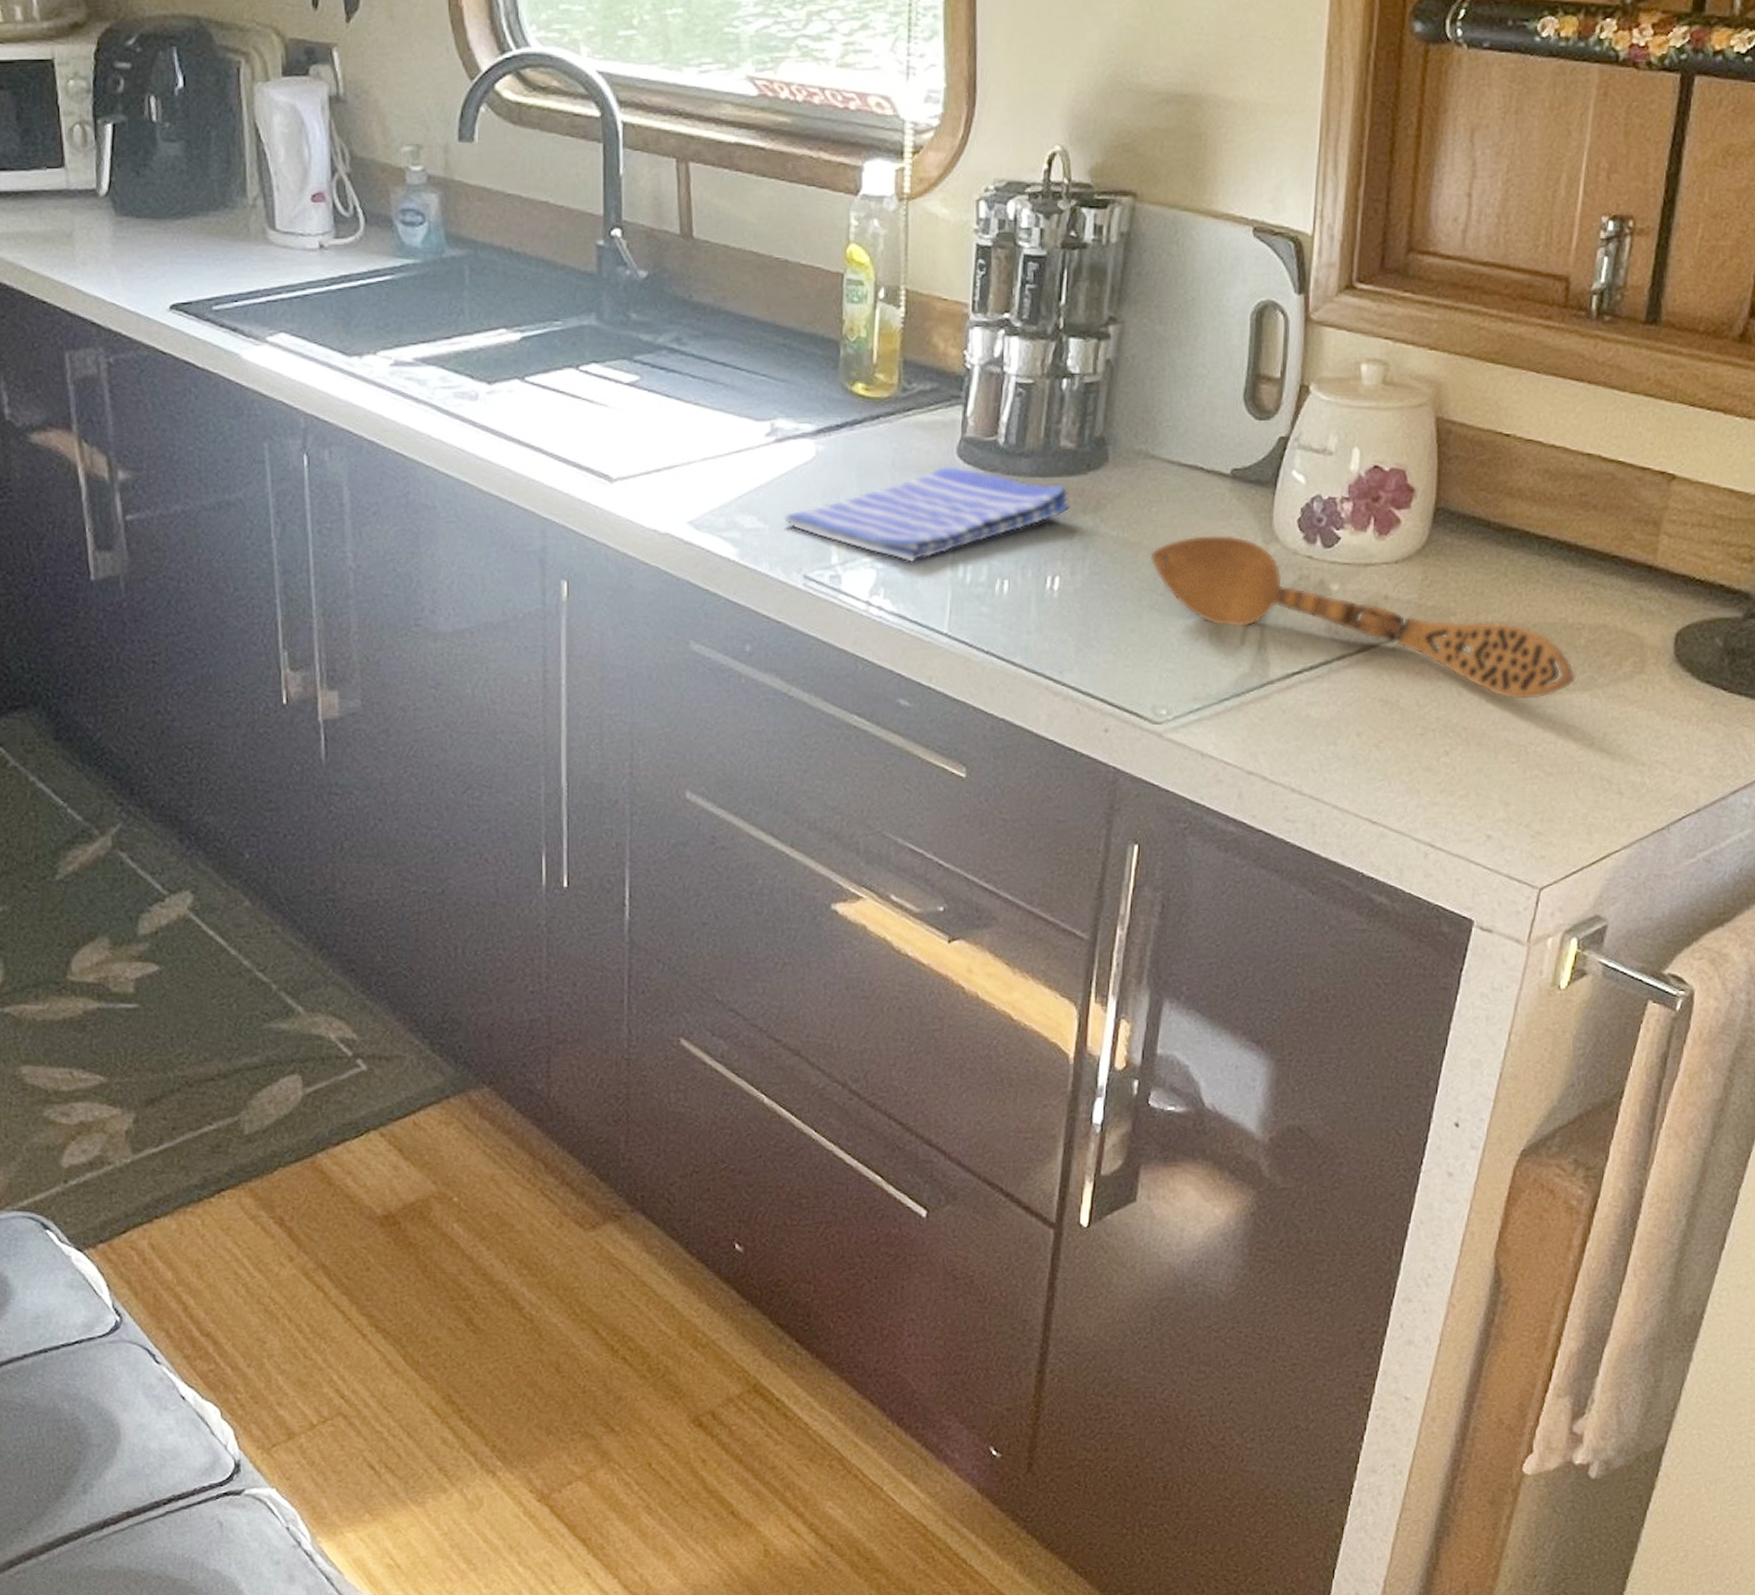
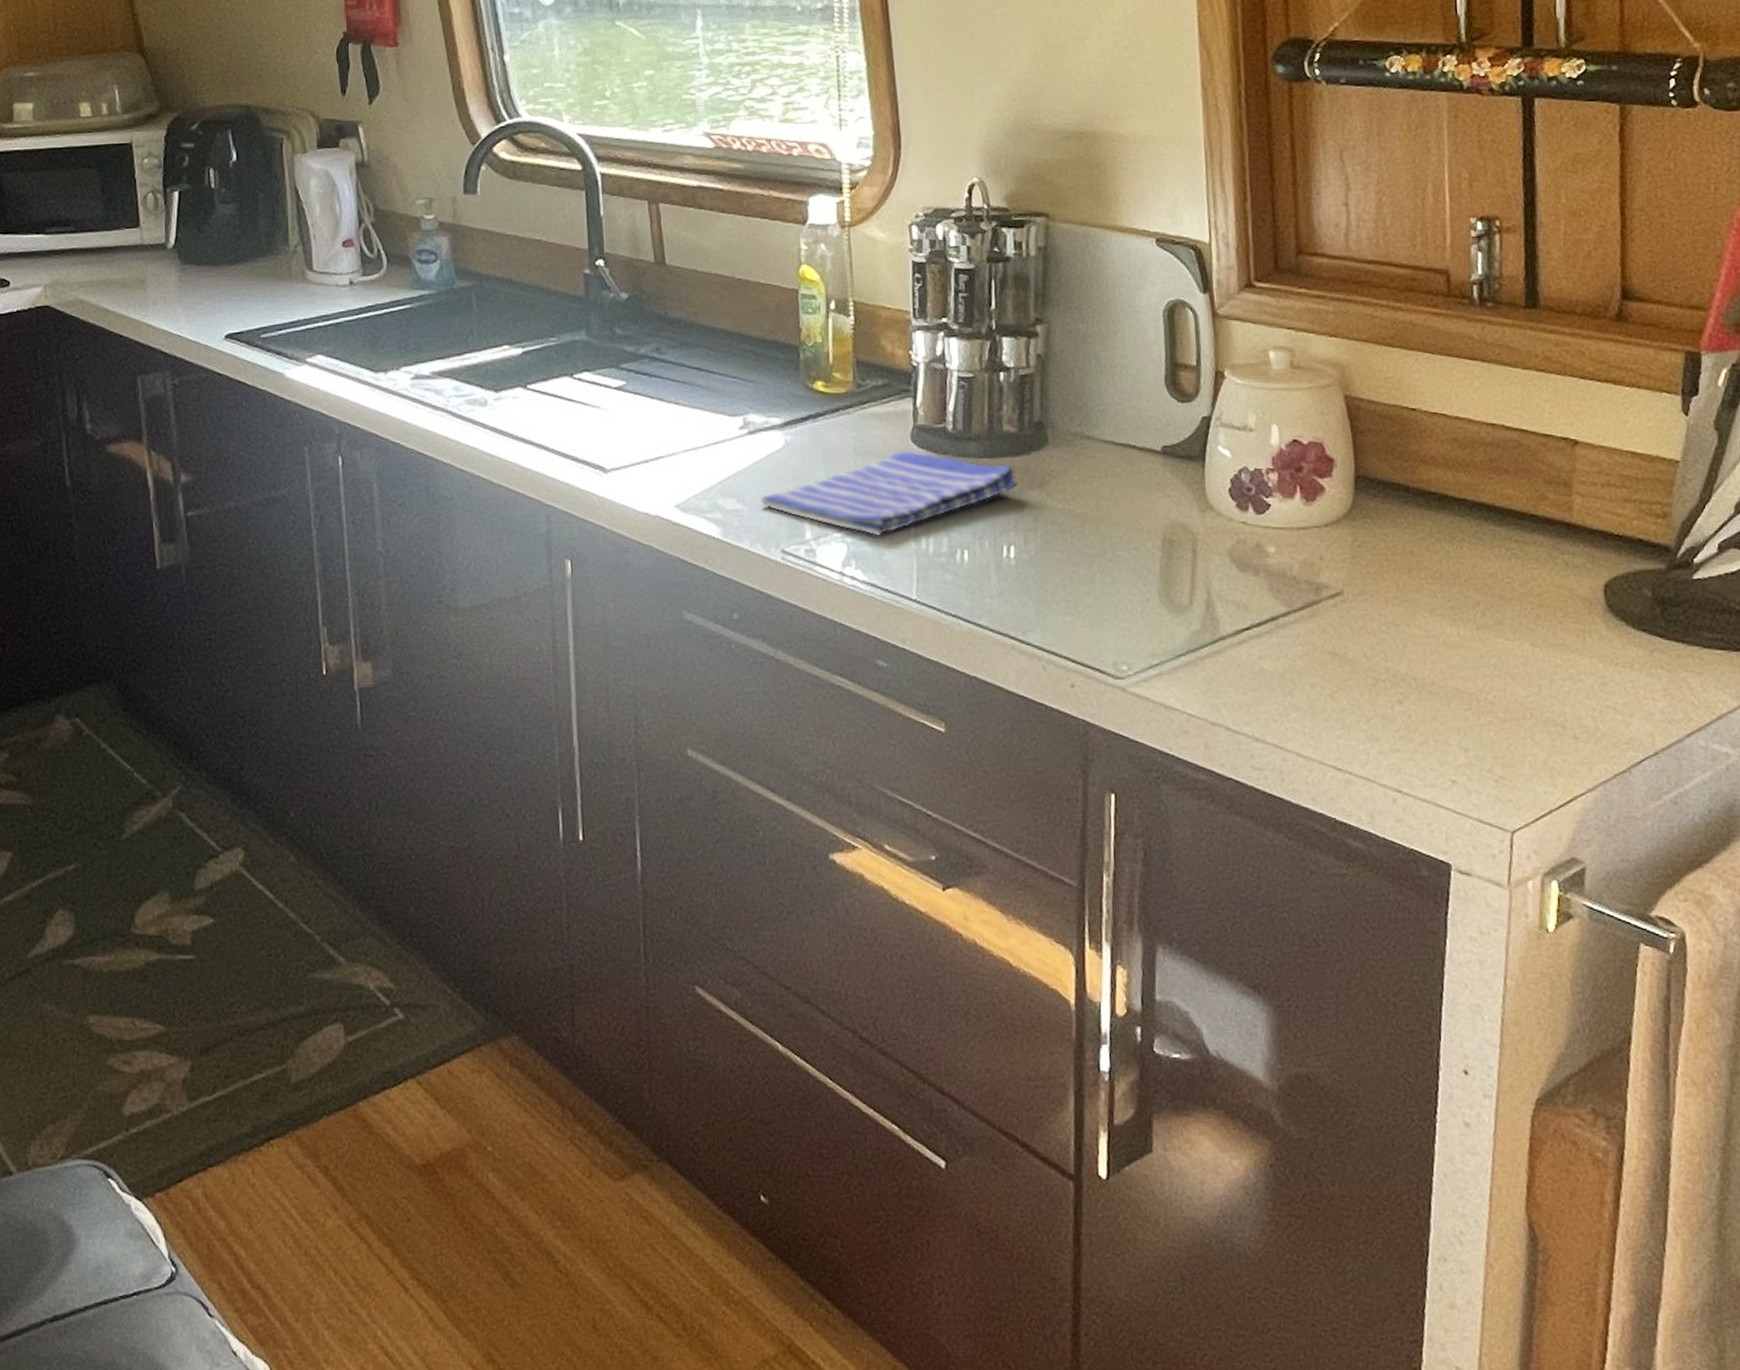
wooden spoon: present [1150,535,1577,699] -> none [1095,505,1515,650]

